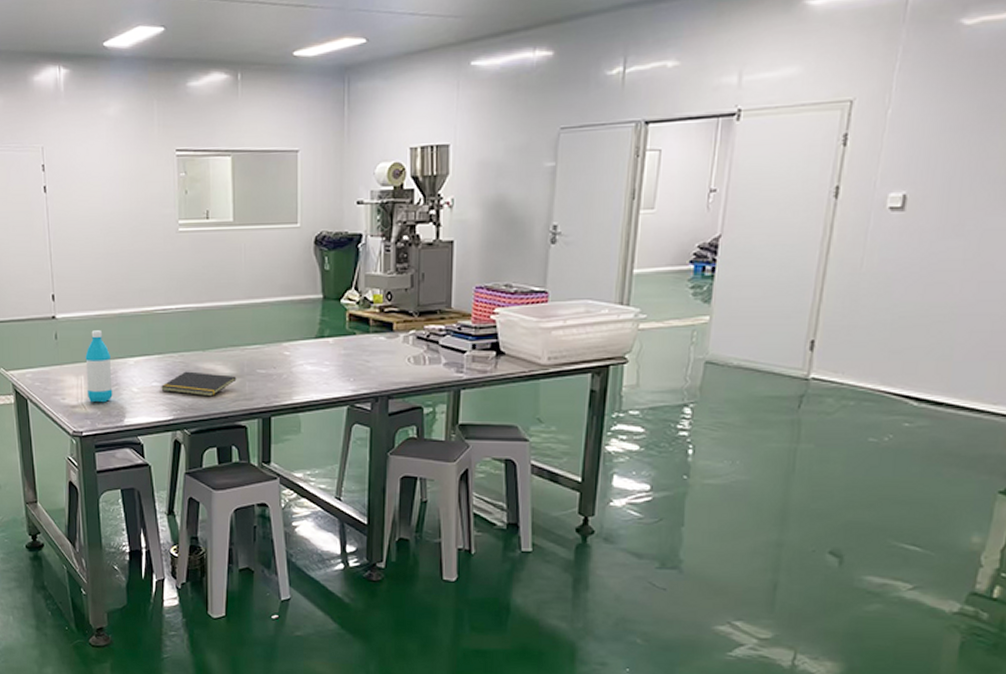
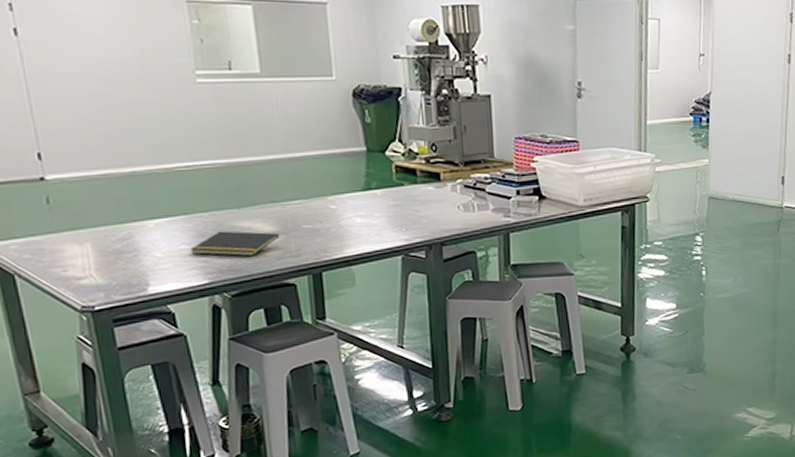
water bottle: present [85,330,113,403] -> none [90,191,131,273]

